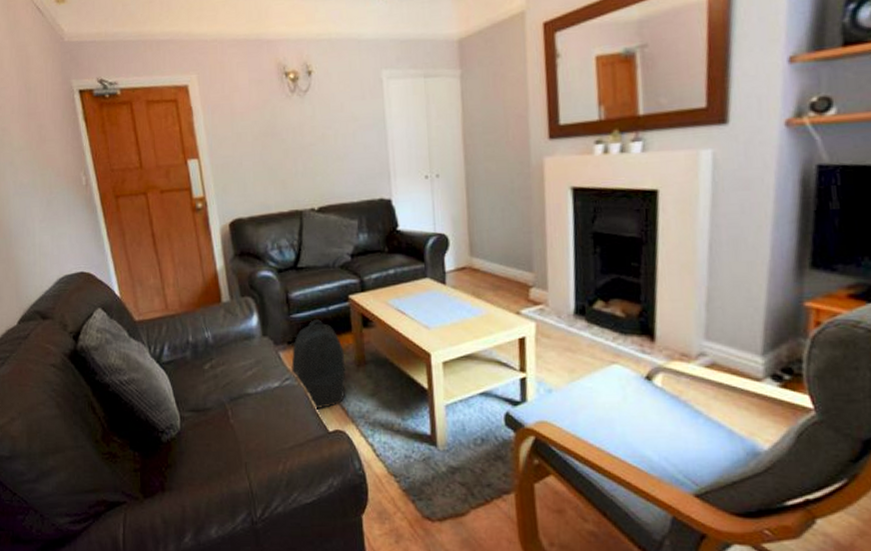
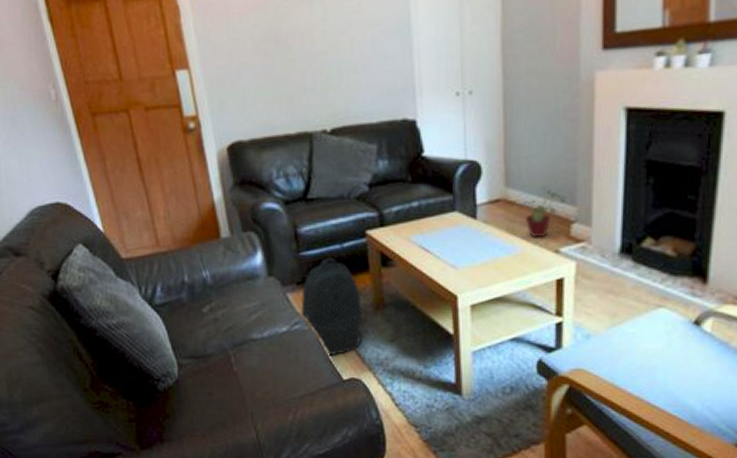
potted plant: none [487,256,524,302] -> present [524,187,566,239]

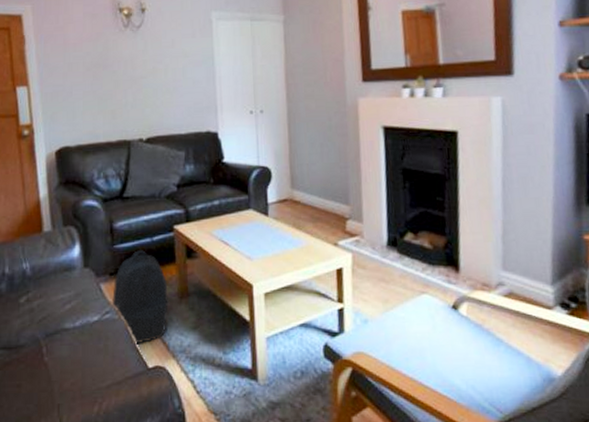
potted plant: present [524,187,566,239] -> none [307,189,341,233]

